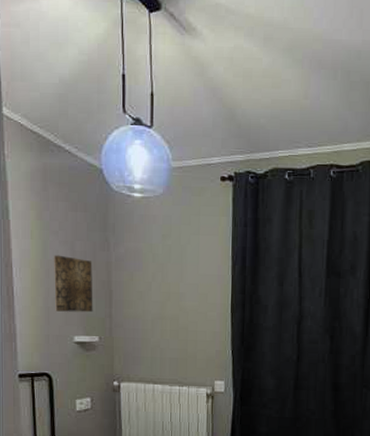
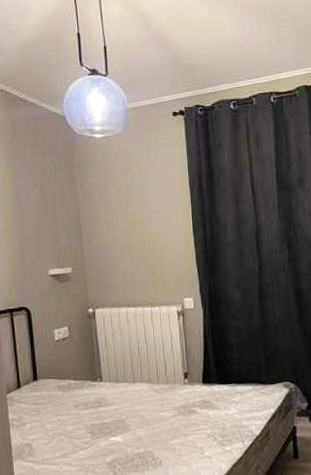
wall art: present [54,255,93,313] -> none [26,196,65,248]

